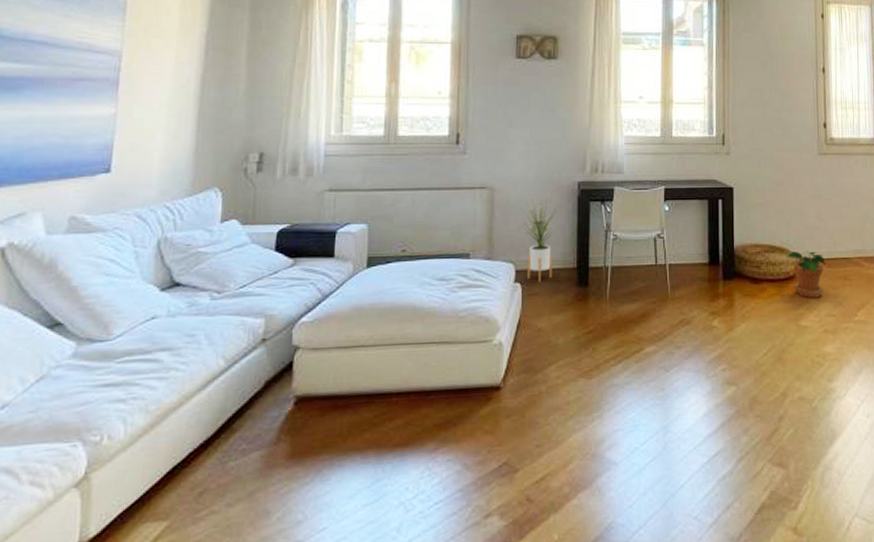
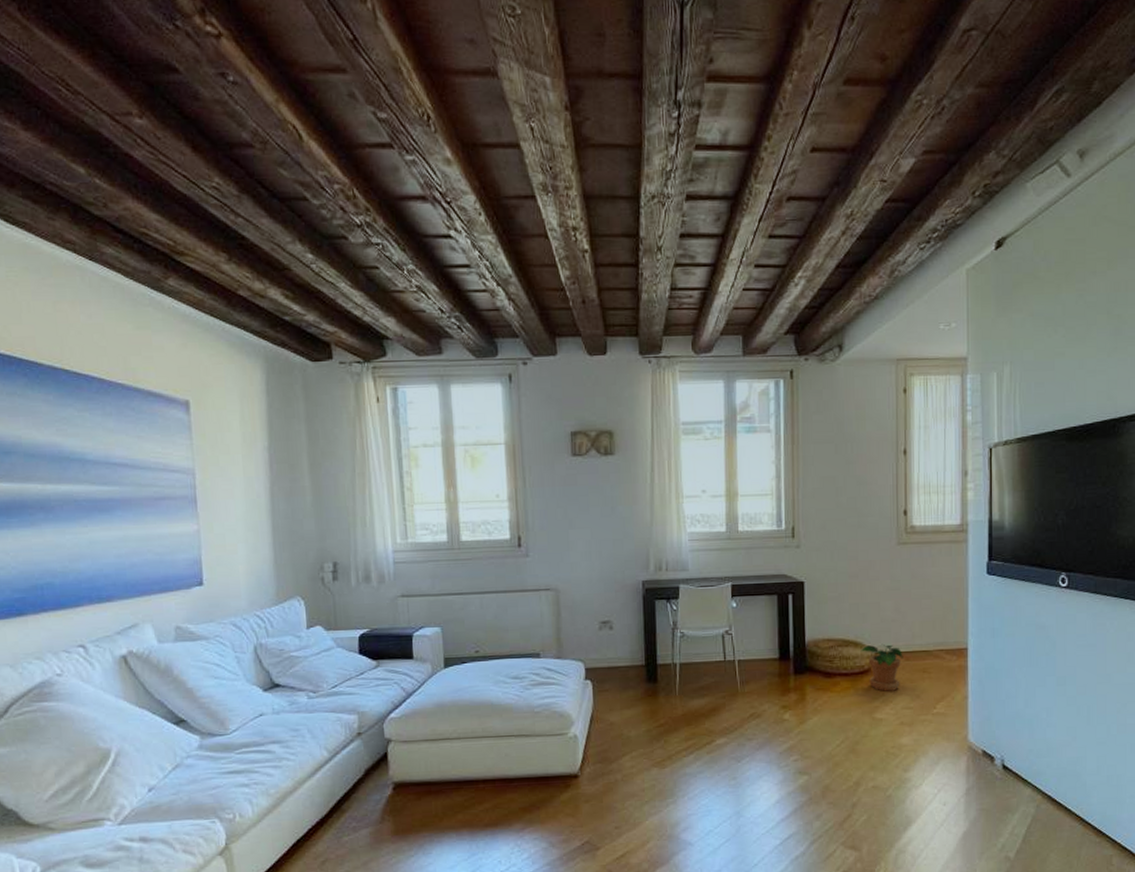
house plant: present [521,198,561,282] -> none [587,599,626,679]

